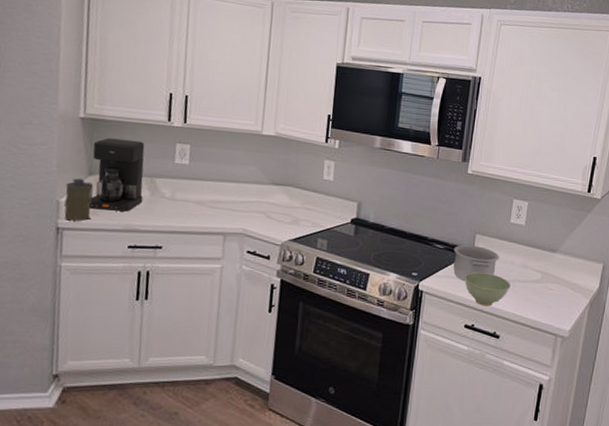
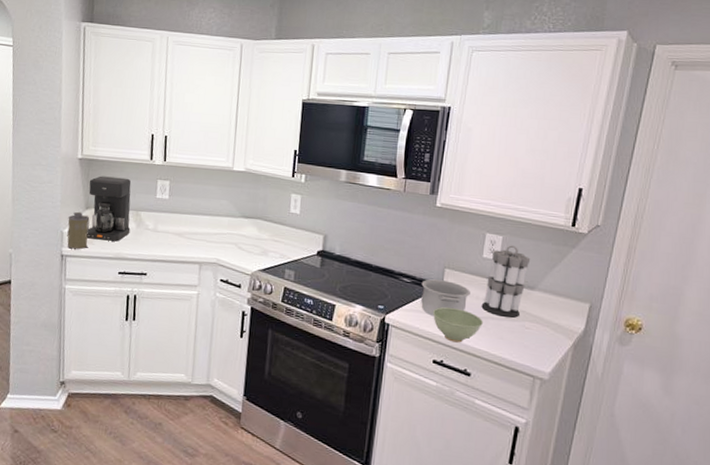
spice rack: none [509,210,553,281] -> present [481,245,531,319]

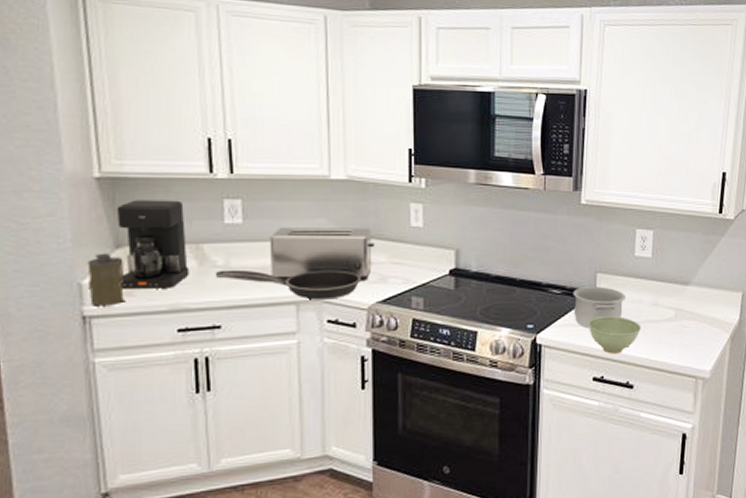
frying pan: none [146,232,249,264] -> present [215,269,362,300]
toaster: none [184,204,262,252] -> present [269,228,375,282]
spice rack: present [481,245,531,319] -> none [638,239,683,319]

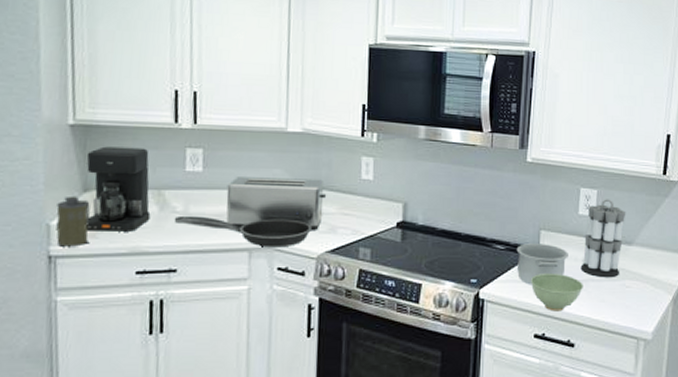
spice rack: none [638,239,683,319] -> present [580,199,626,278]

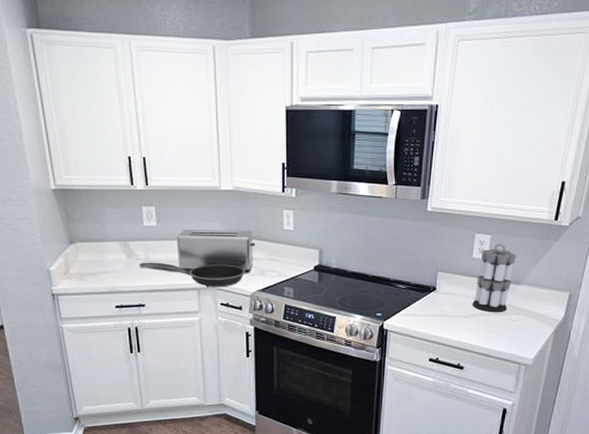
canister: present [56,196,90,248] -> none [52,247,78,288]
coffee maker: present [85,146,151,232] -> none [68,207,121,275]
cooking pot: present [516,242,568,285] -> none [416,282,462,319]
bowl: present [530,274,583,312] -> none [427,309,474,340]

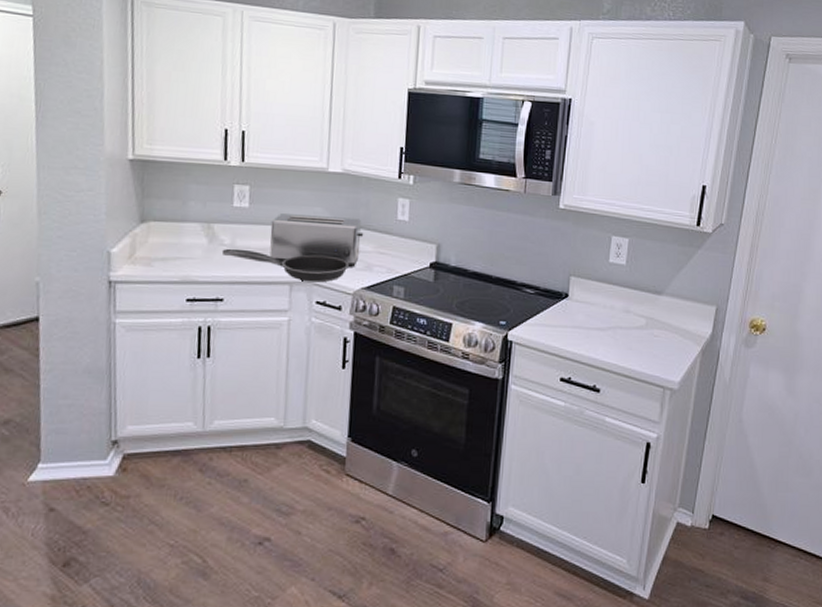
spice rack: present [472,243,517,313] -> none [609,248,657,327]

